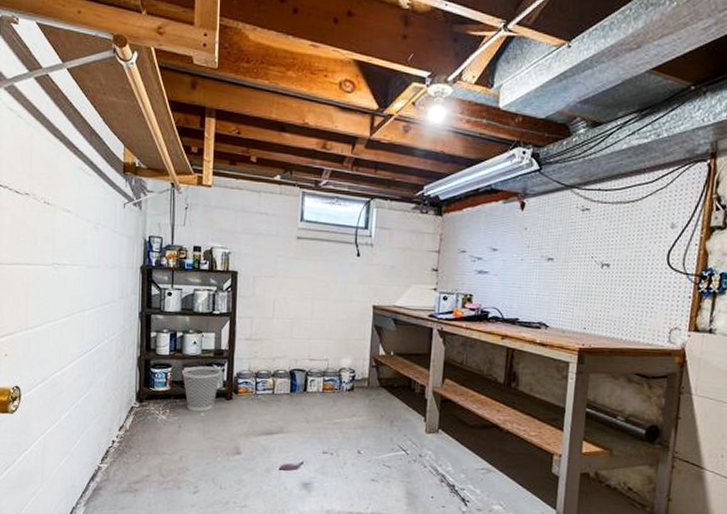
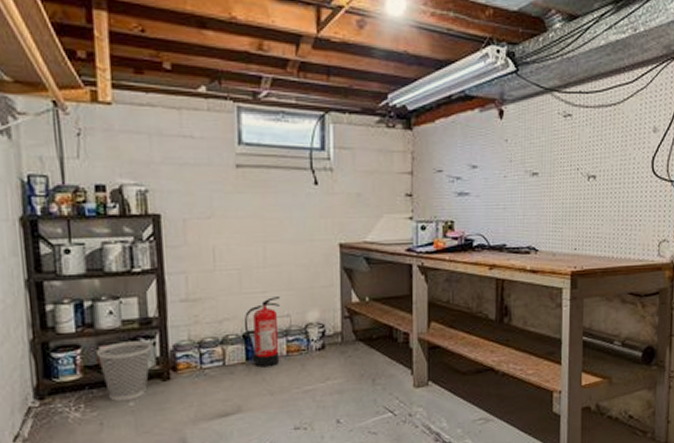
fire extinguisher: none [291,343,322,400] -> present [243,297,281,368]

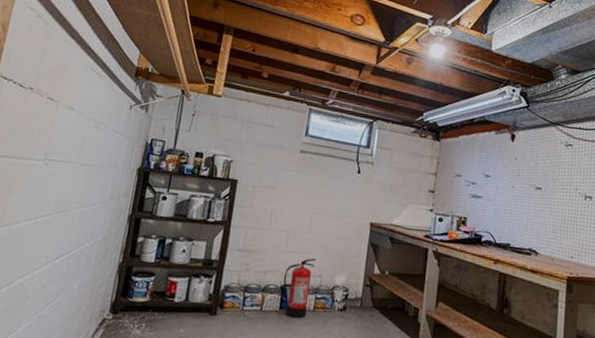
wastebasket: present [97,340,152,401] -> none [165,276,209,327]

